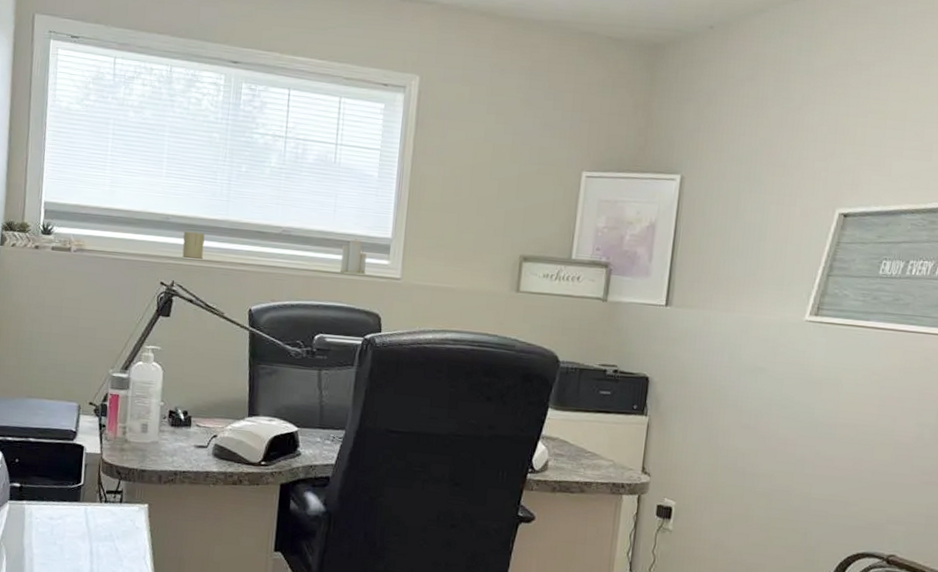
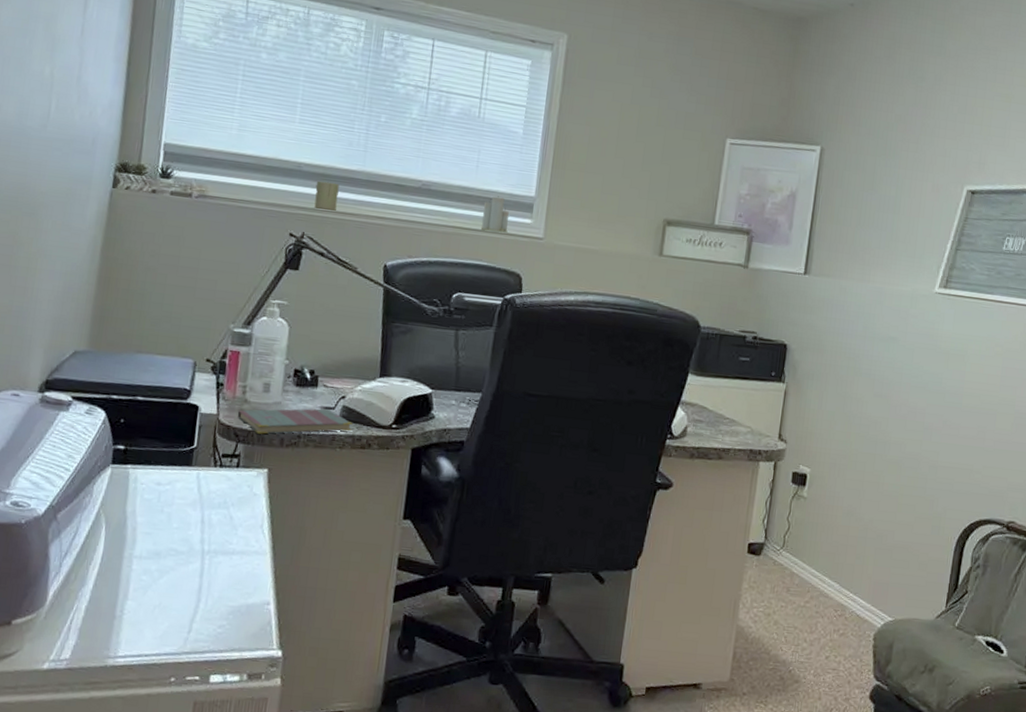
binder: none [119,447,224,472] -> present [238,408,352,434]

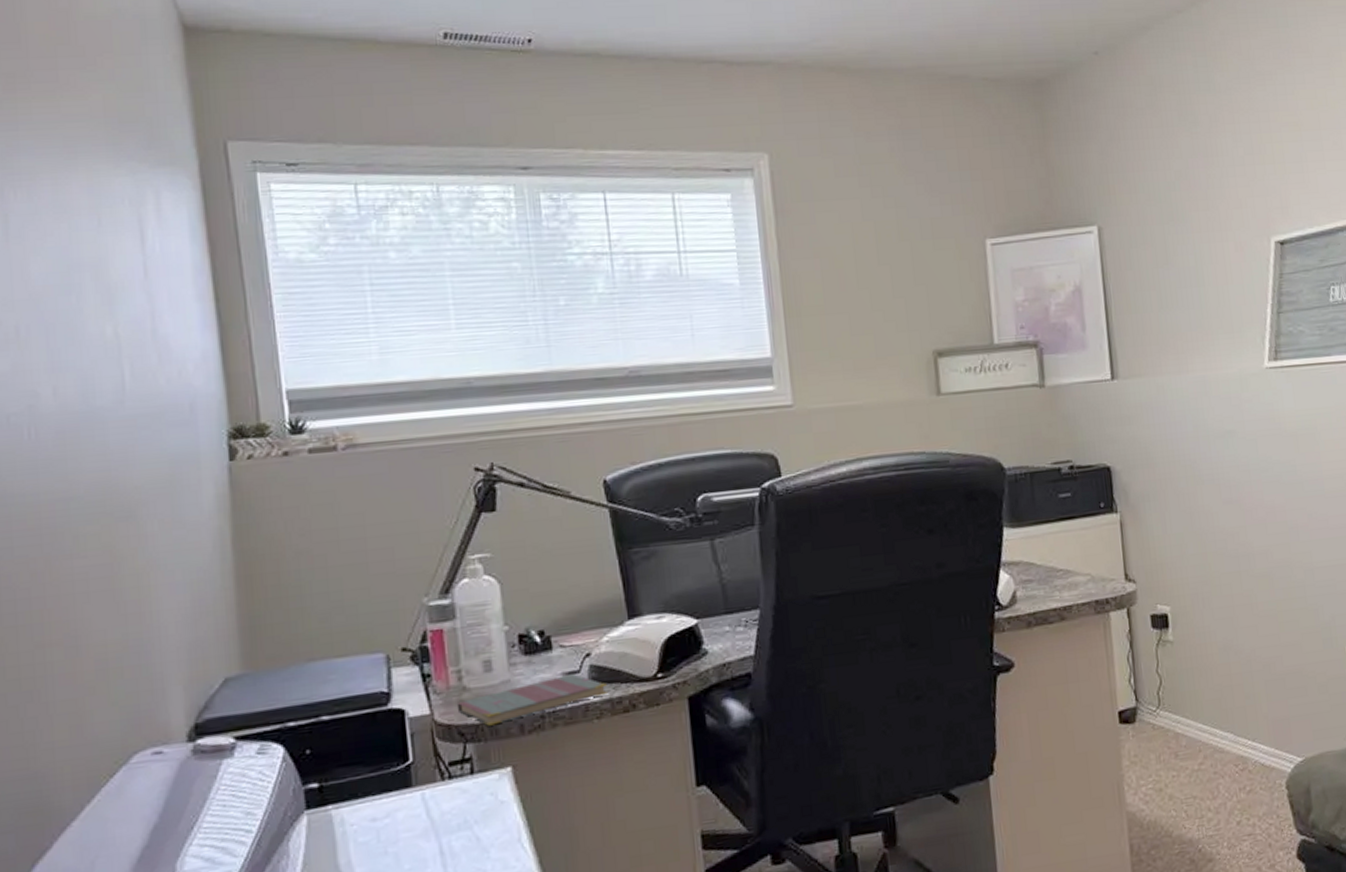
candle: present [314,180,339,212] -> none [494,393,527,431]
candle: present [481,196,509,233] -> none [712,365,748,412]

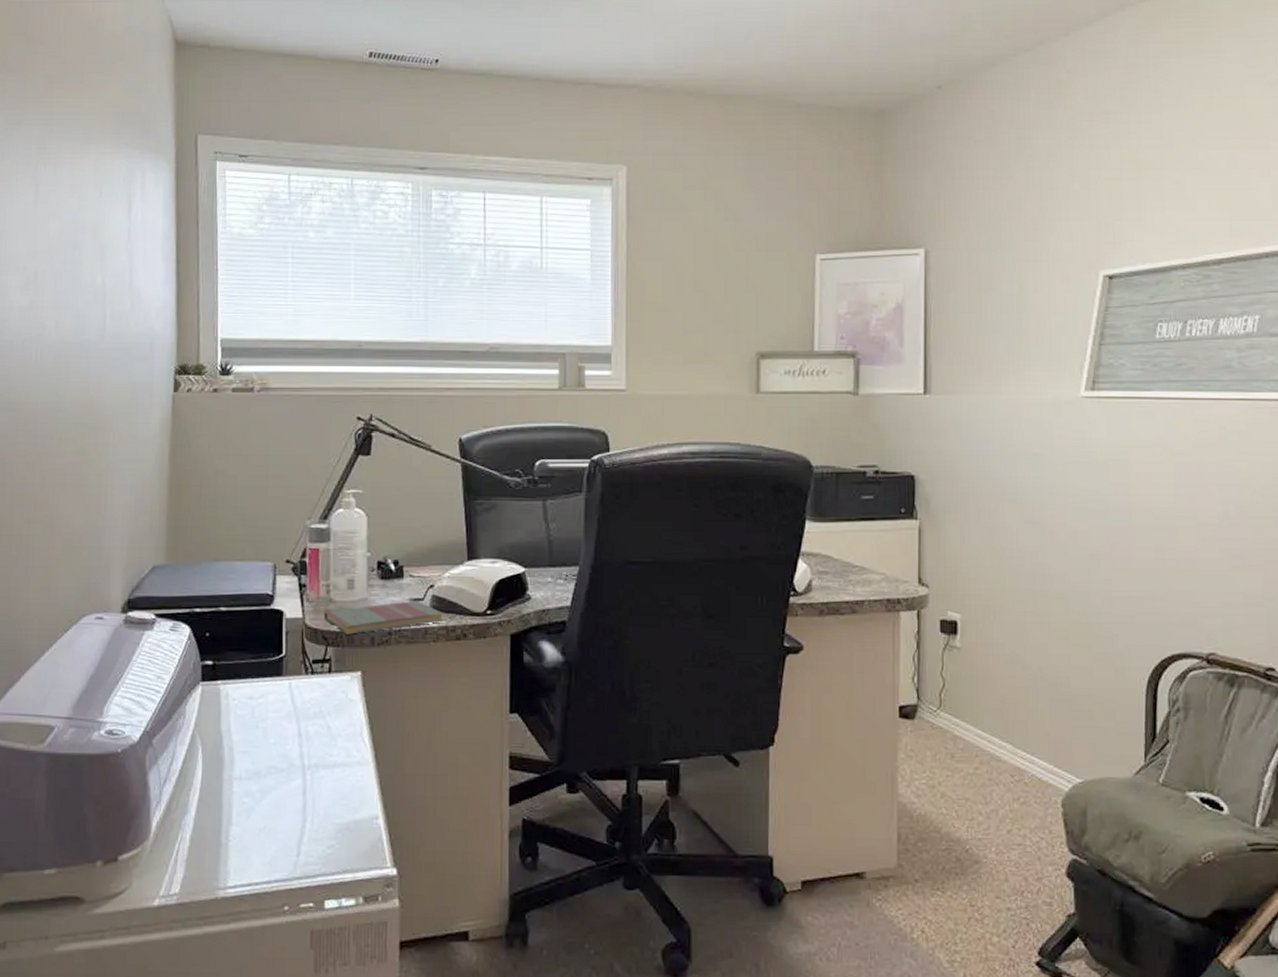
candle: none [712,365,748,412] -> present [558,350,587,389]

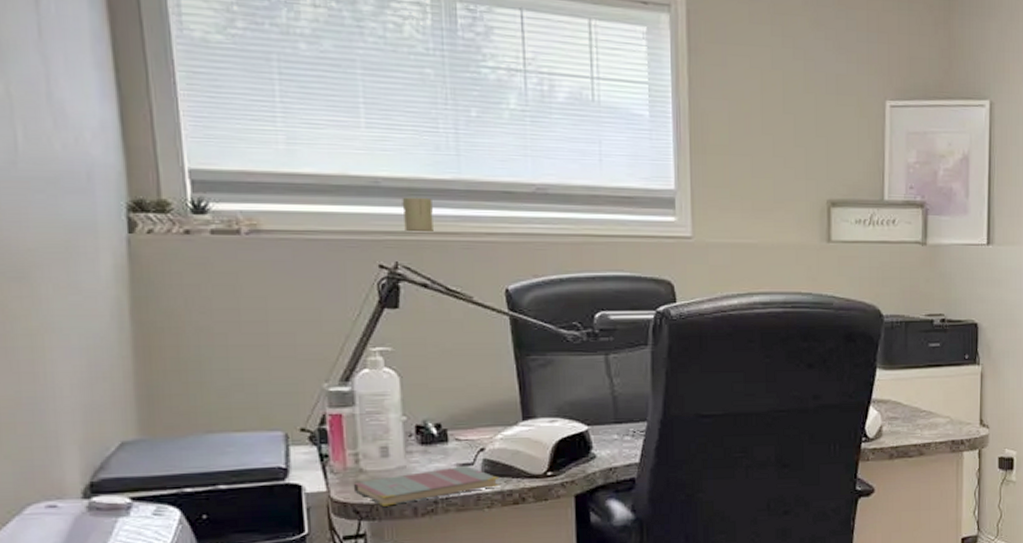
candle: none [379,358,403,388] -> present [402,197,433,233]
candle: present [558,350,587,389] -> none [616,193,649,236]

